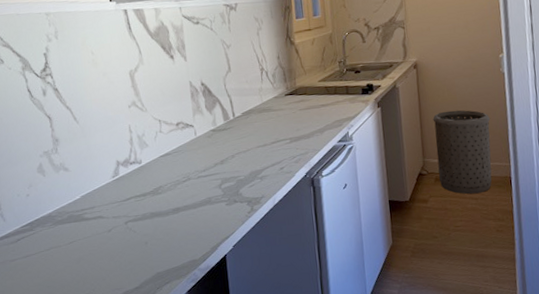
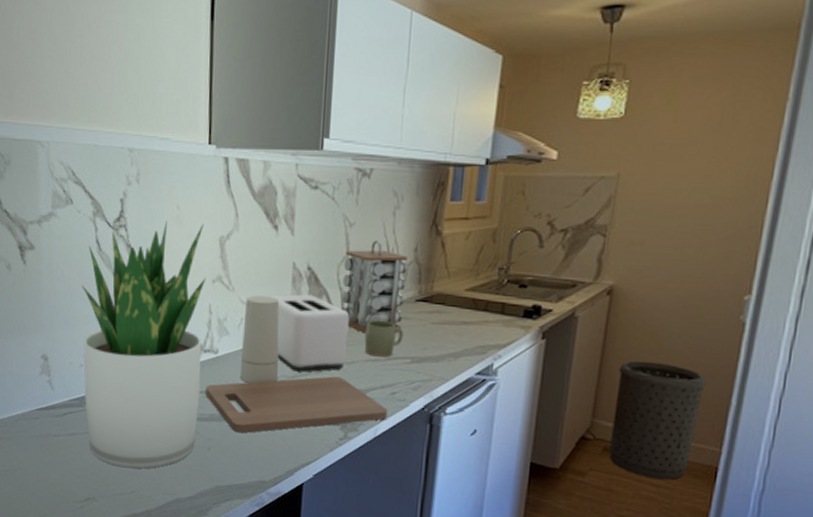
planter: none [20,63,134,276] -> present [82,221,207,469]
cutting board: none [136,163,281,225] -> present [205,376,388,433]
canister: none [157,110,193,182] -> present [240,295,280,384]
toaster: none [175,104,243,166] -> present [269,294,350,372]
spice rack: none [228,55,278,126] -> present [341,240,407,332]
mug: none [252,114,281,143] -> present [364,319,404,357]

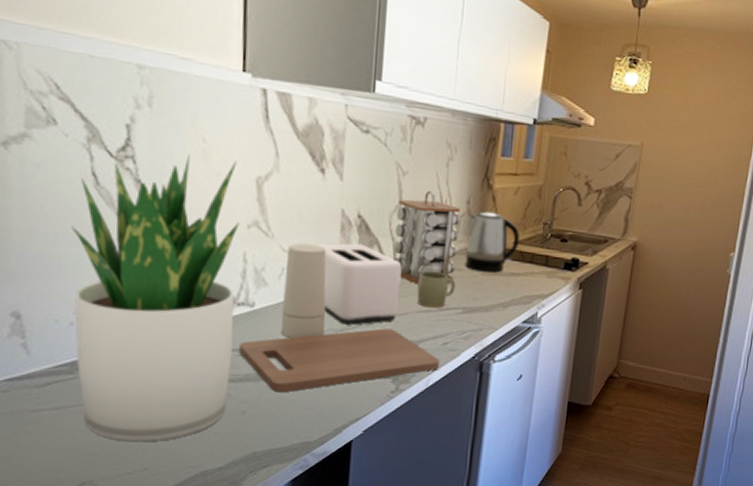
kettle: none [413,258,473,321] -> present [464,211,520,273]
laundry basket: present [609,360,706,481] -> none [631,307,703,409]

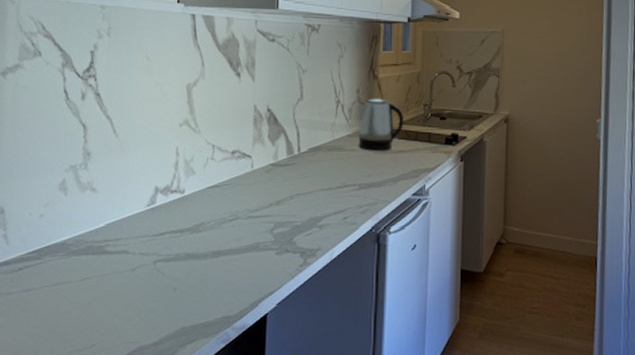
planter: present [71,155,241,442] -> none [43,70,174,320]
cutting board: present [239,328,440,393] -> none [172,207,342,270]
canister: present [281,243,327,338] -> none [206,136,243,219]
toaster: present [314,243,402,325] -> none [233,133,305,205]
spice rack: present [393,190,460,283] -> none [297,84,351,164]
mug: present [417,270,456,308] -> none [319,153,351,186]

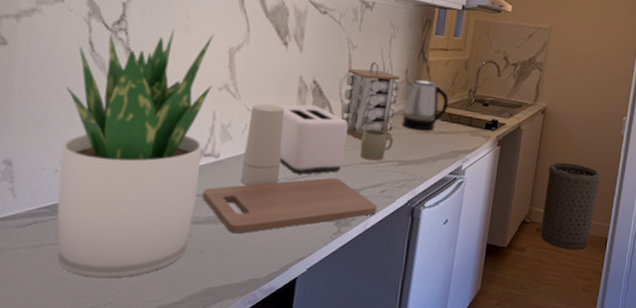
planter: none [43,70,174,320] -> present [57,28,214,278]
cutting board: none [172,207,342,270] -> present [202,177,378,234]
canister: none [206,136,243,219] -> present [241,104,285,186]
toaster: none [233,133,305,205] -> present [275,104,349,175]
spice rack: none [297,84,351,164] -> present [341,61,400,139]
mug: none [319,153,351,186] -> present [360,128,394,161]
laundry basket: none [519,174,580,273] -> present [541,162,601,250]

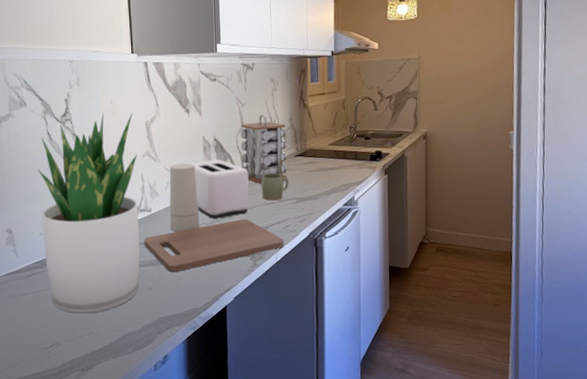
kettle: present [401,79,449,131] -> none [292,124,333,170]
laundry basket: present [541,162,601,250] -> none [438,183,495,266]

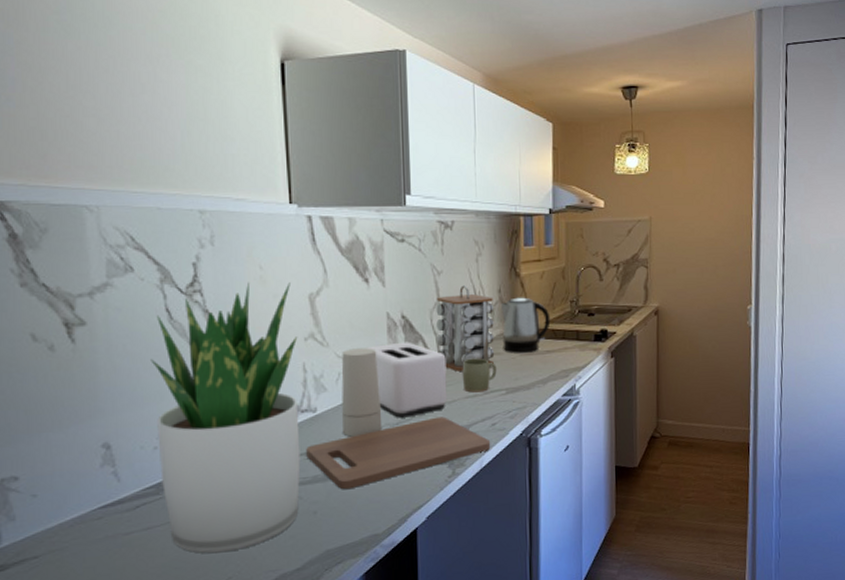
kettle: none [292,124,333,170] -> present [501,297,551,353]

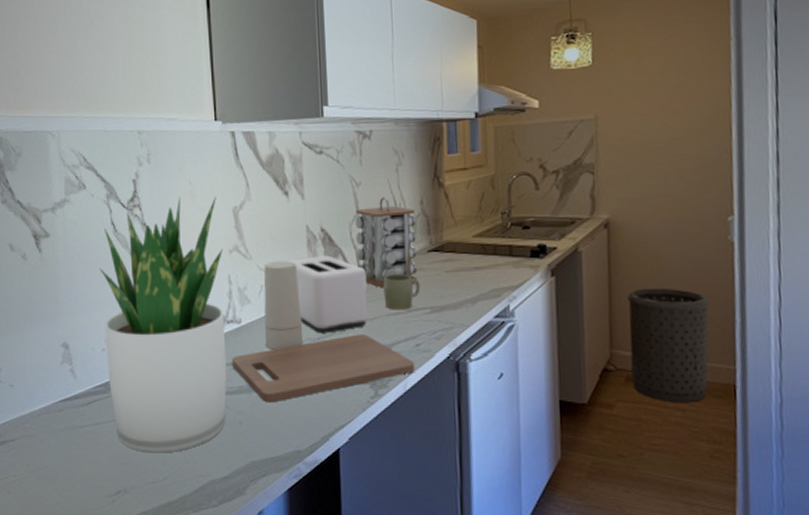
kettle: present [501,297,551,353] -> none [424,208,479,269]
laundry basket: none [671,365,732,462] -> present [627,288,709,403]

